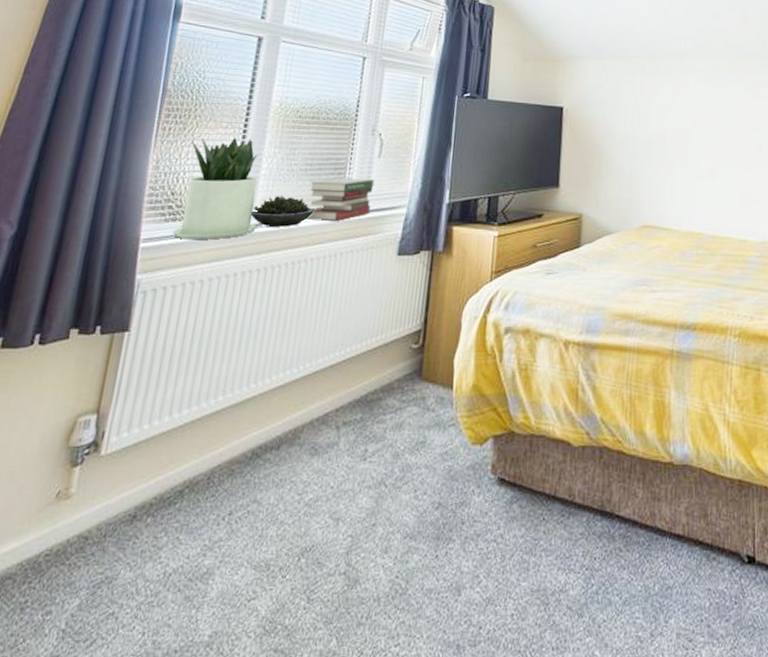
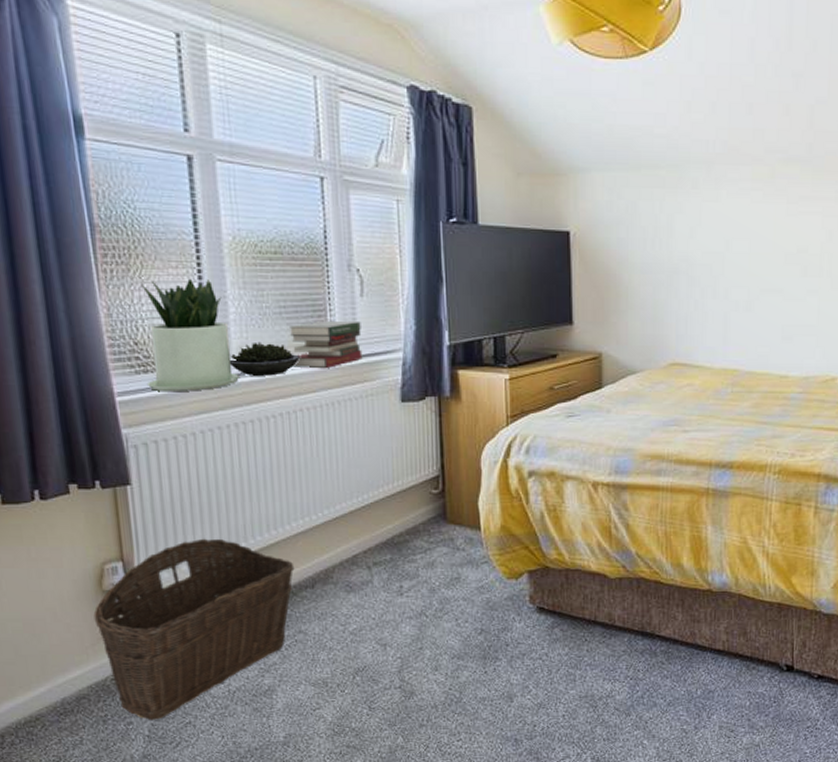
wicker basket: none [45,390,265,609] -> present [93,538,295,720]

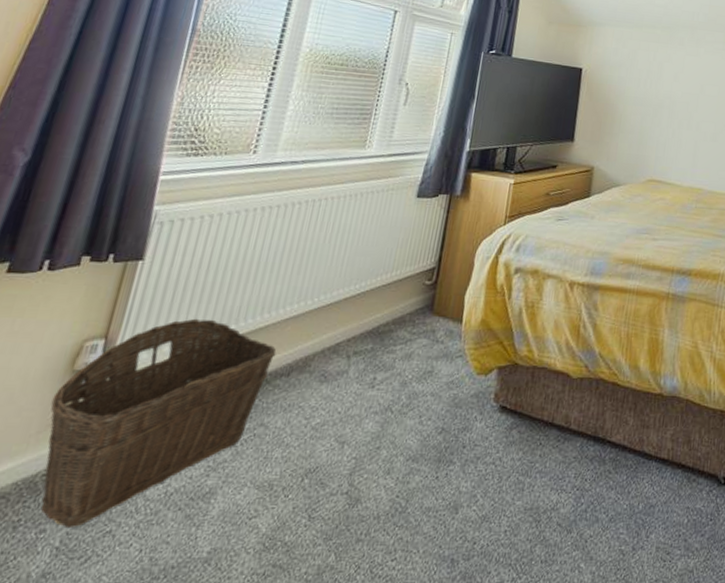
planter: present [141,278,241,392] -> none [192,77,285,176]
succulent plant: present [230,341,300,376] -> none [274,136,338,167]
books: present [290,320,363,368] -> none [329,122,399,163]

